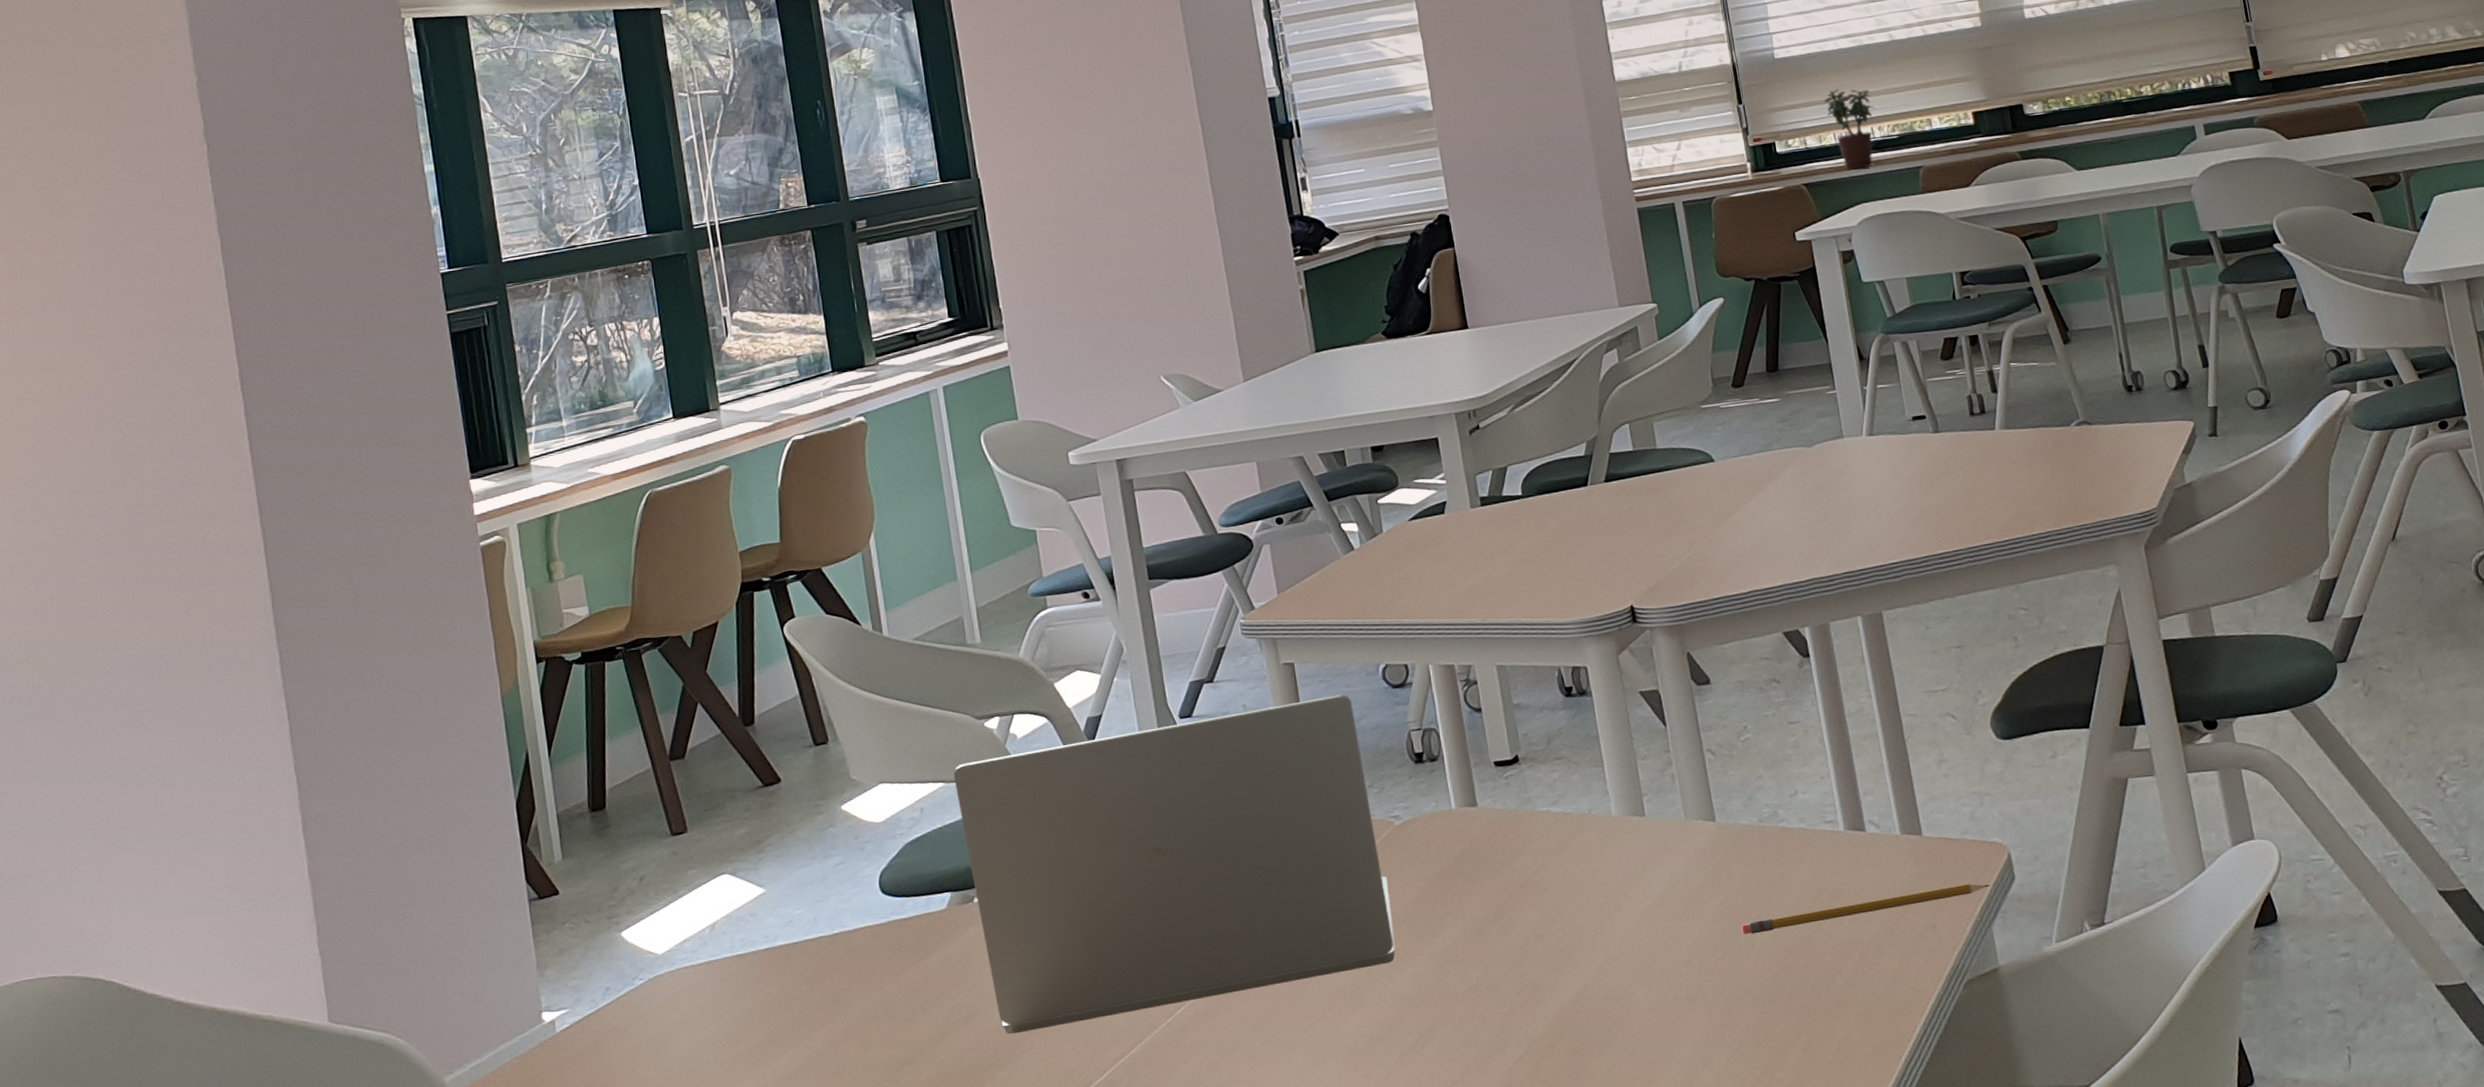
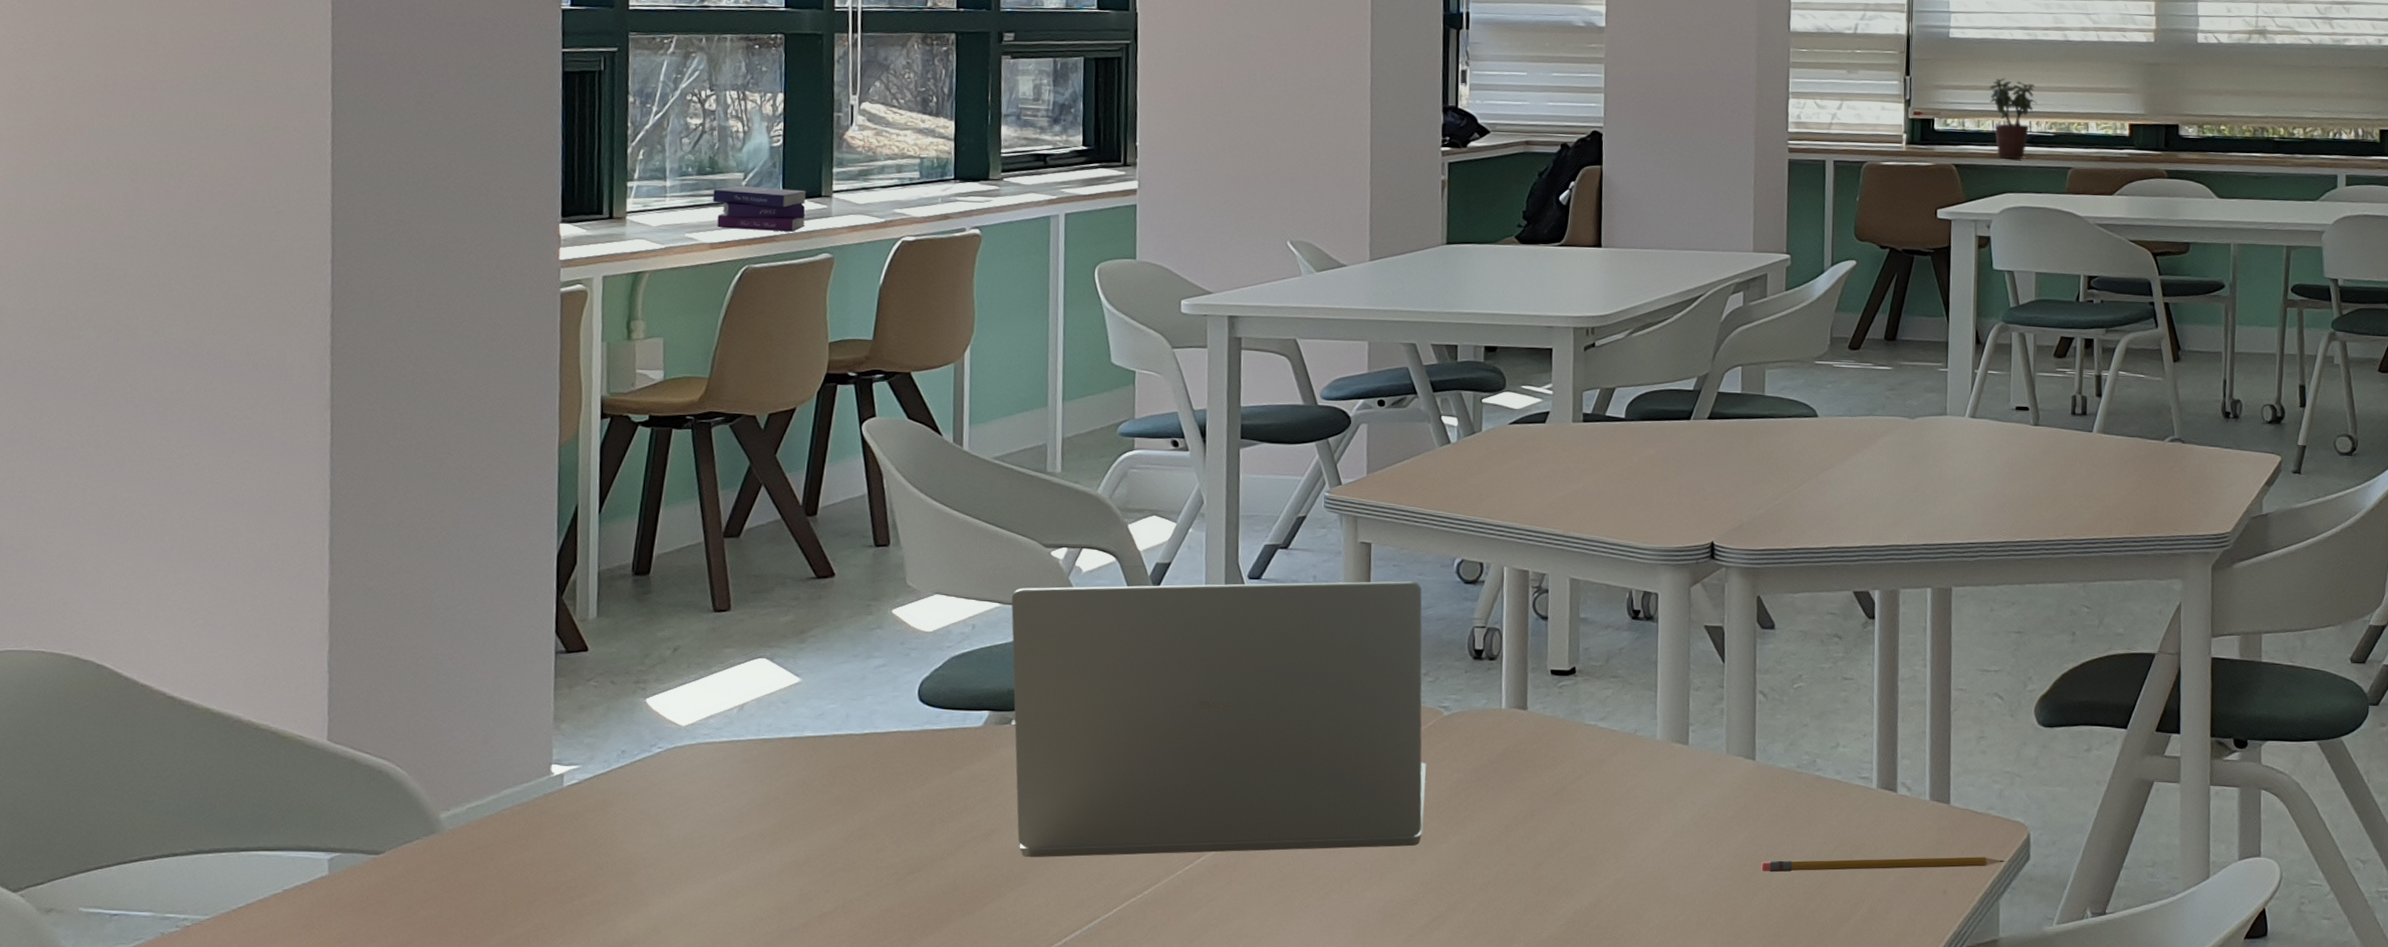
book: none [607,408,699,459] -> present [713,185,807,232]

